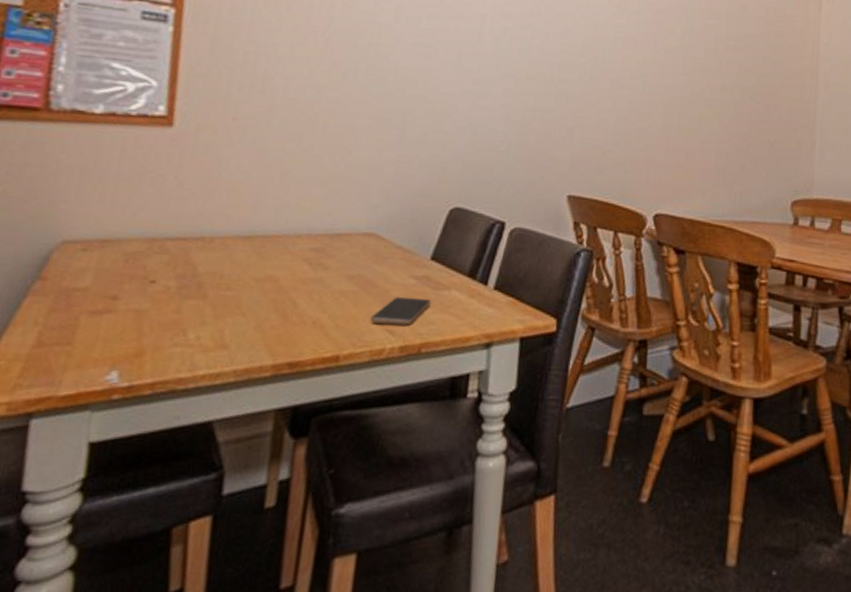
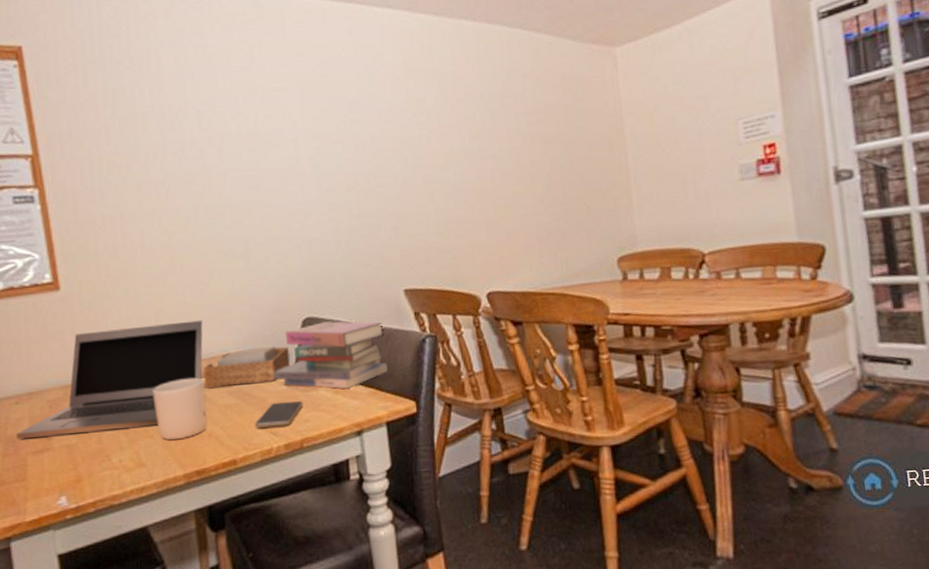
laptop: none [72,180,336,302] -> present [16,320,203,440]
mug: none [253,253,322,323] -> present [153,377,207,441]
napkin holder: none [321,230,429,273] -> present [203,346,291,388]
books: none [403,214,537,294] -> present [272,321,388,389]

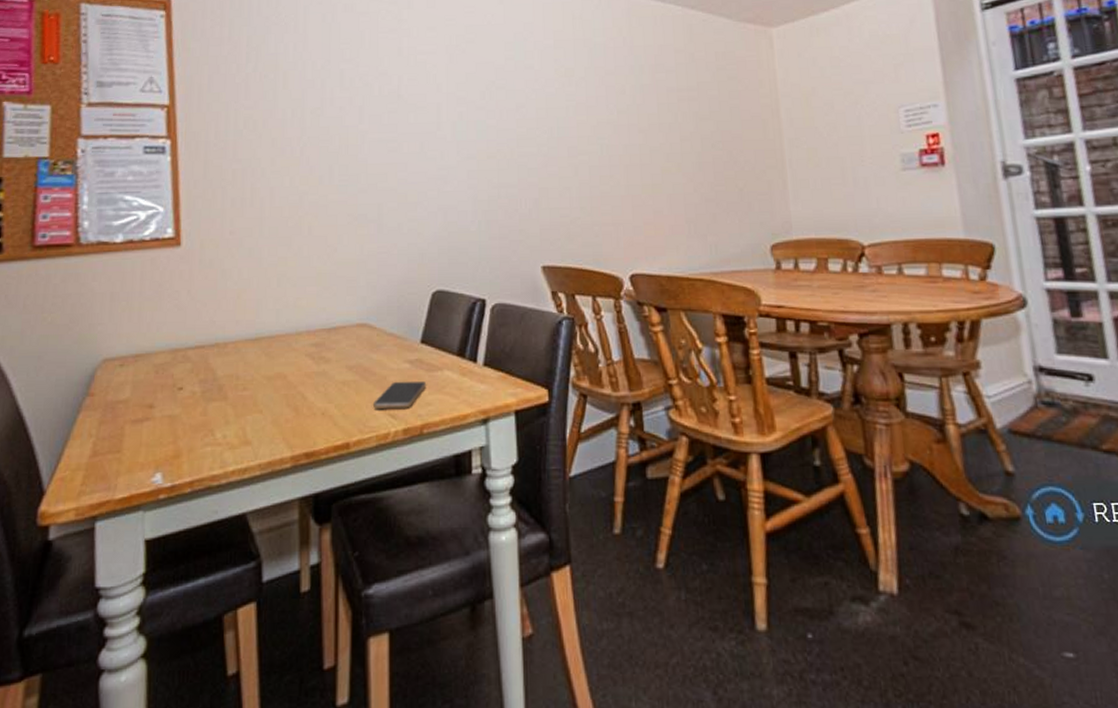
laptop: present [16,320,203,440] -> none [116,286,326,406]
mug: present [153,377,207,441] -> none [266,349,323,417]
napkin holder: present [203,346,291,388] -> none [323,319,416,362]
books: present [272,321,388,389] -> none [396,295,520,371]

